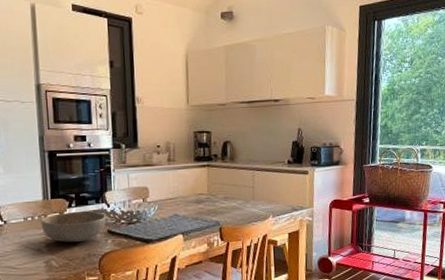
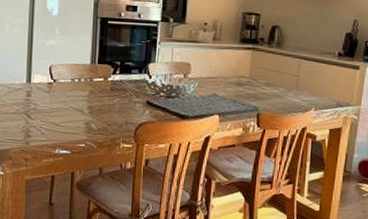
bowl: present [40,211,107,243] -> none [86,78,147,109]

